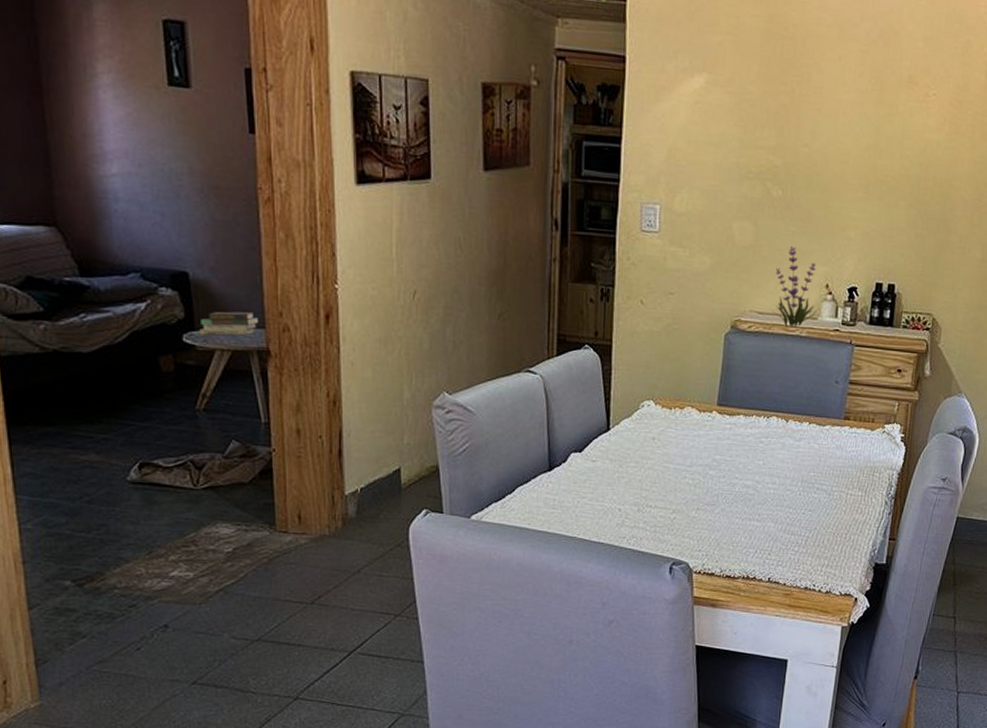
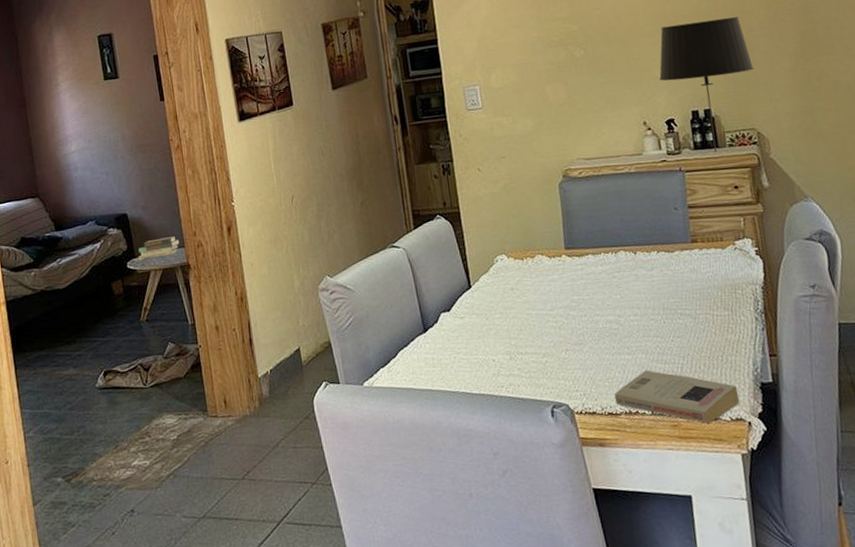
book: none [736,538,853,595] -> present [614,370,740,423]
plant: present [772,247,818,327] -> none [593,95,641,166]
table lamp: none [853,184,947,332] -> present [659,17,755,153]

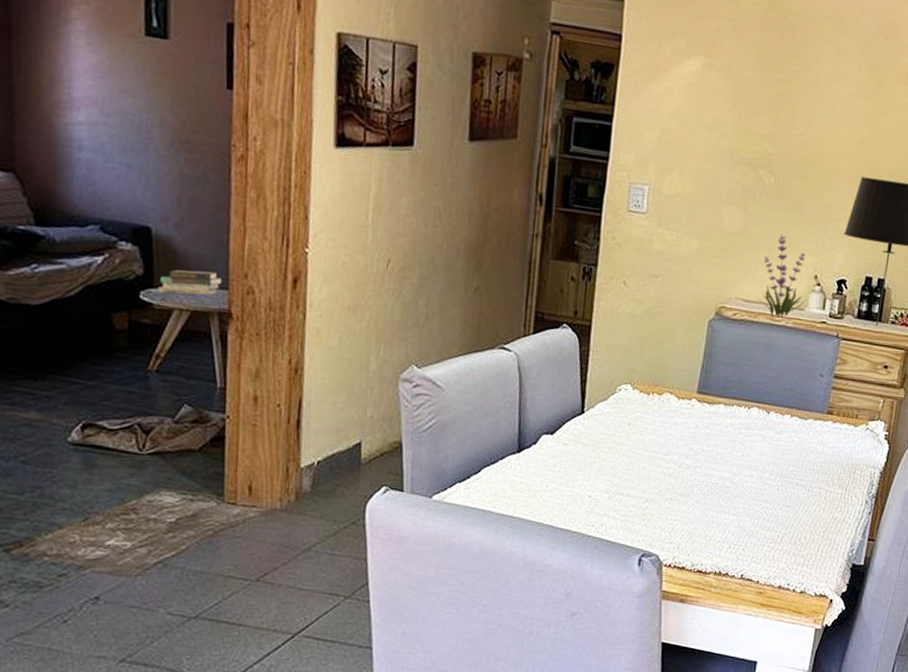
plant: none [593,95,641,166] -> present [758,235,805,317]
book: present [614,370,740,423] -> none [708,533,829,595]

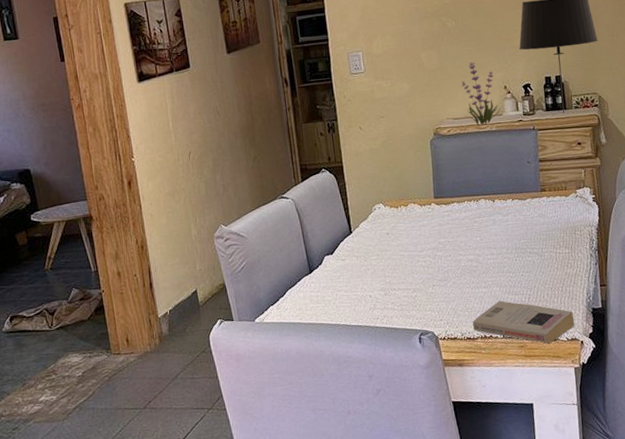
books: present [158,270,221,296] -> none [42,189,81,213]
book: none [708,533,829,595] -> present [473,300,575,344]

